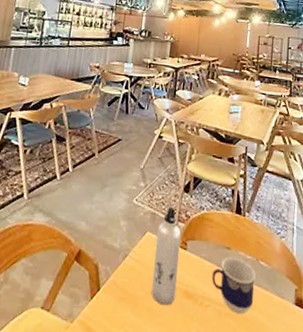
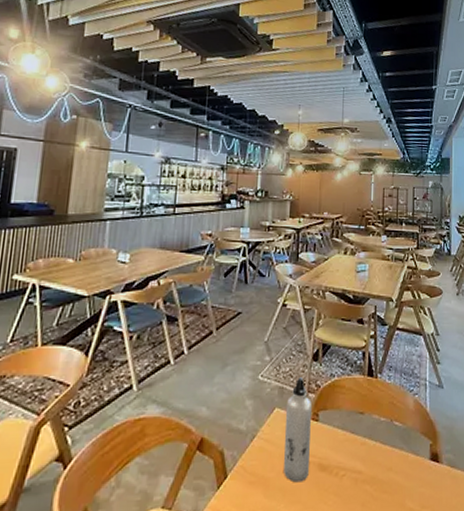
cup: present [212,256,256,315] -> none [346,421,390,479]

